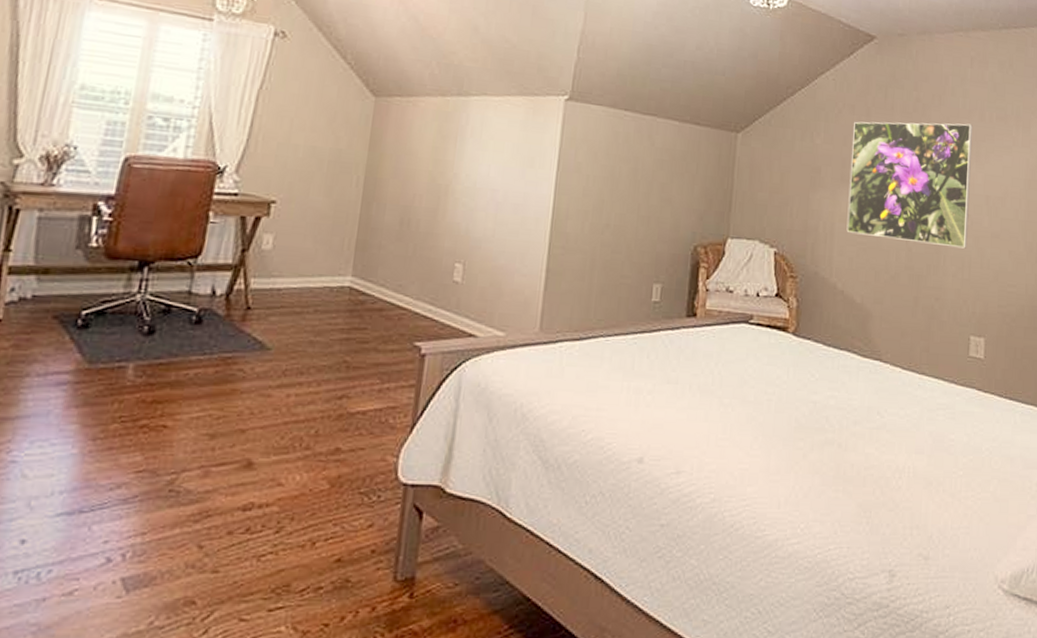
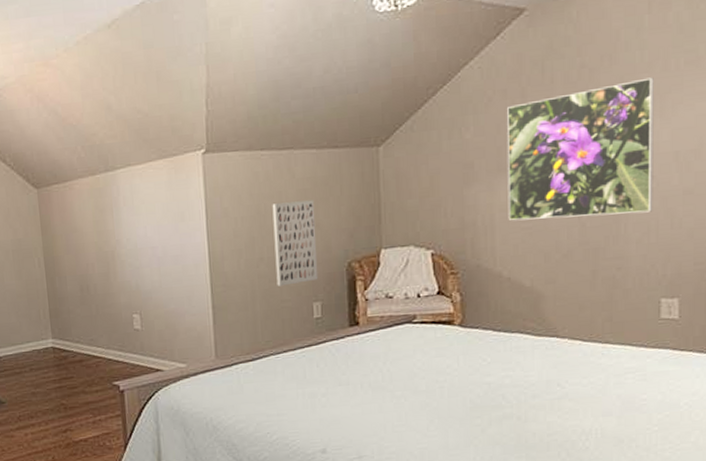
wall art: none [619,168,670,260] -> present [272,200,319,286]

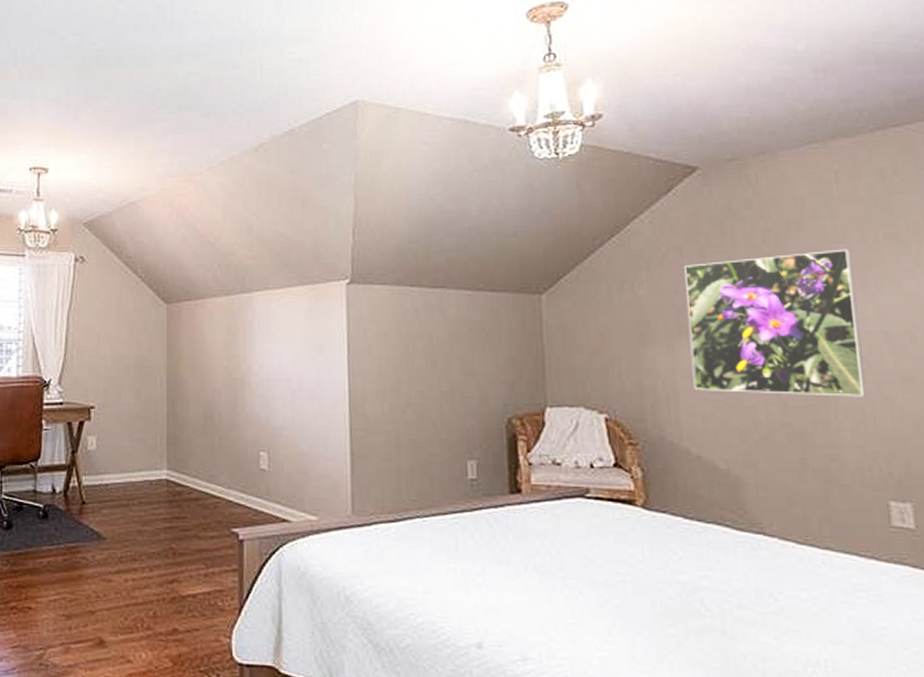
wall art: present [272,200,319,286] -> none [421,344,474,437]

